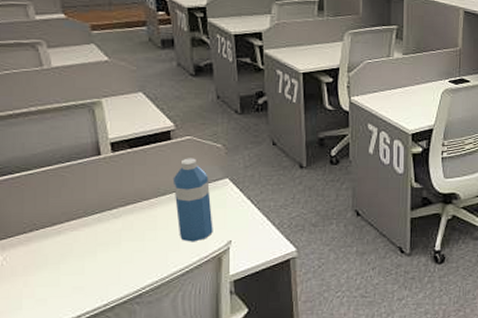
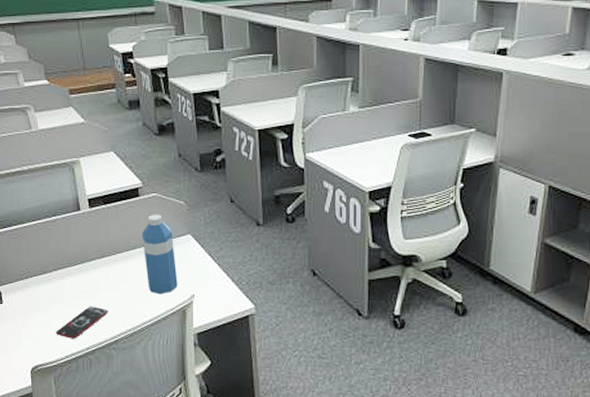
smartphone: none [66,258,131,296] -> present [56,306,108,339]

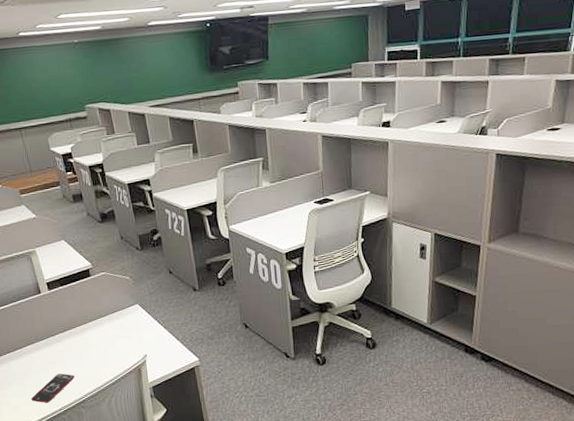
water bottle: present [141,214,178,295] -> none [96,289,132,358]

